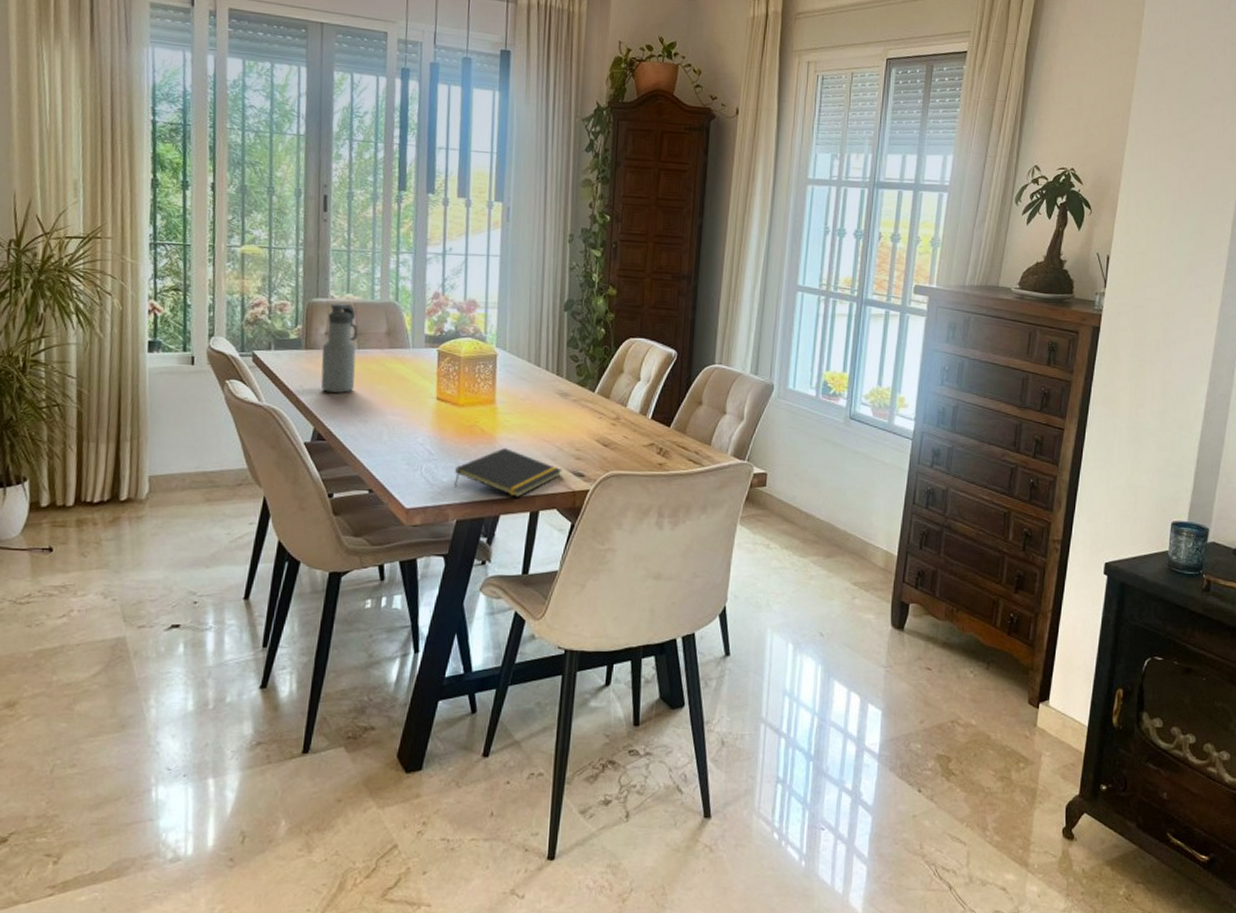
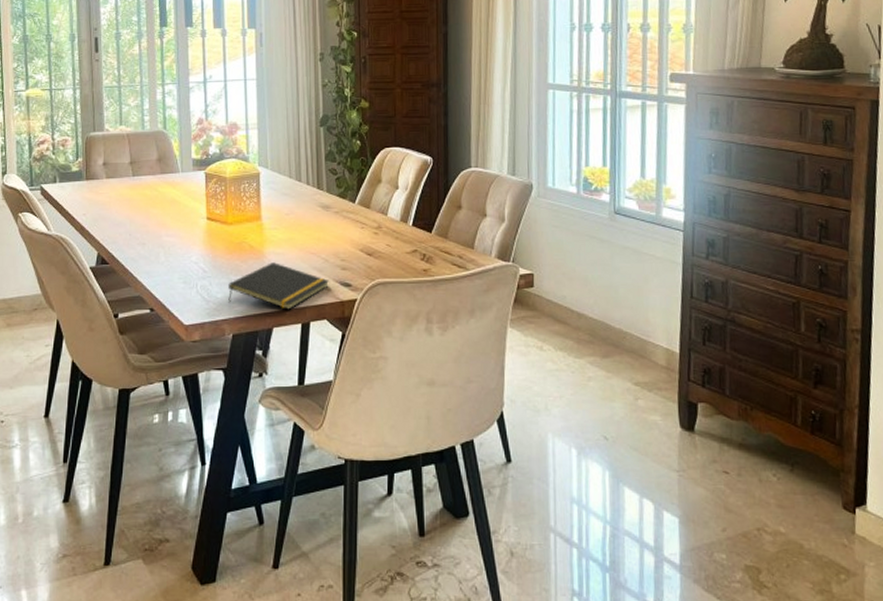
water bottle: present [320,303,358,393] -> none [101,136,132,219]

